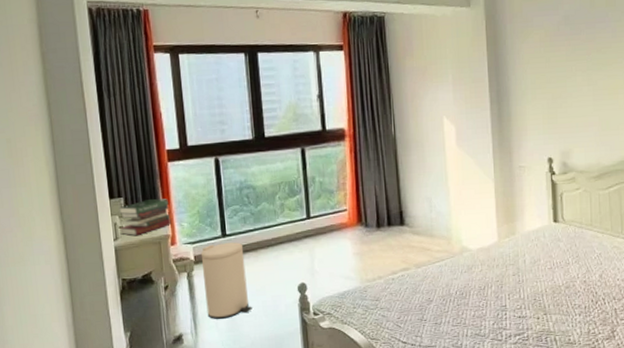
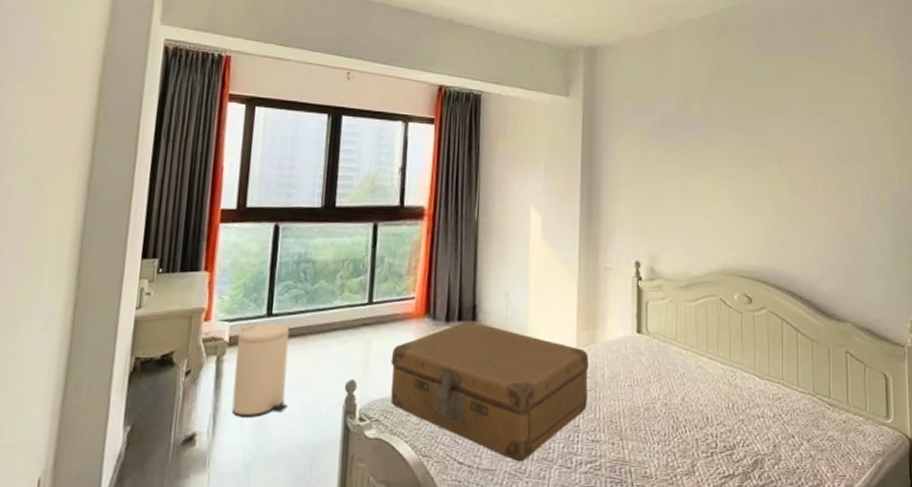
books: present [119,198,172,236] -> none [145,263,212,306]
suitcase: none [333,224,512,339] -> present [390,320,589,462]

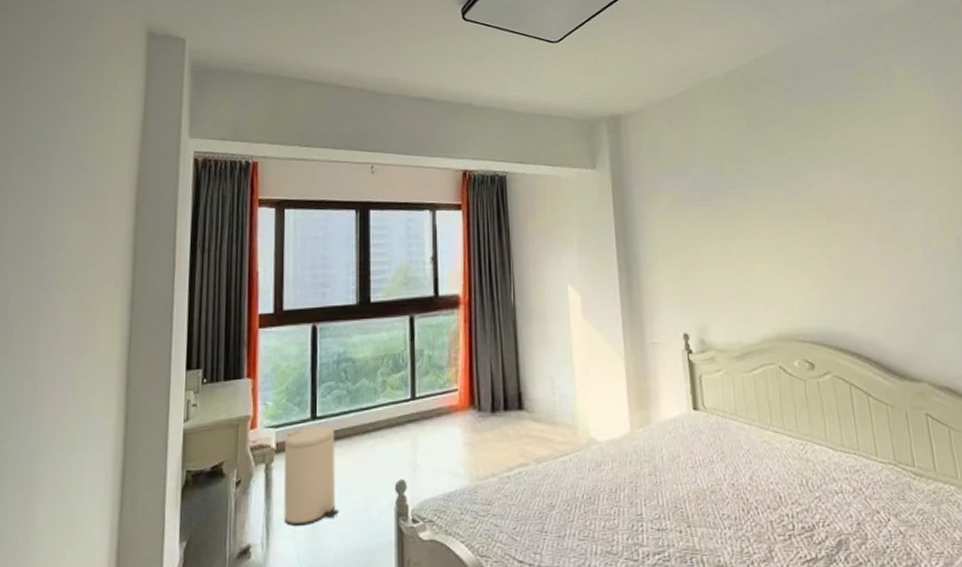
suitcase: present [390,320,589,462] -> none [439,408,648,557]

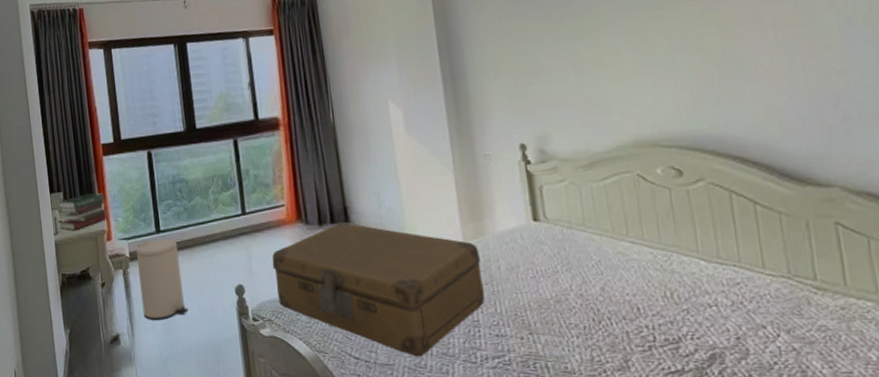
books: none [192,371,254,417] -> present [58,193,107,231]
suitcase: none [439,408,648,557] -> present [271,221,485,357]

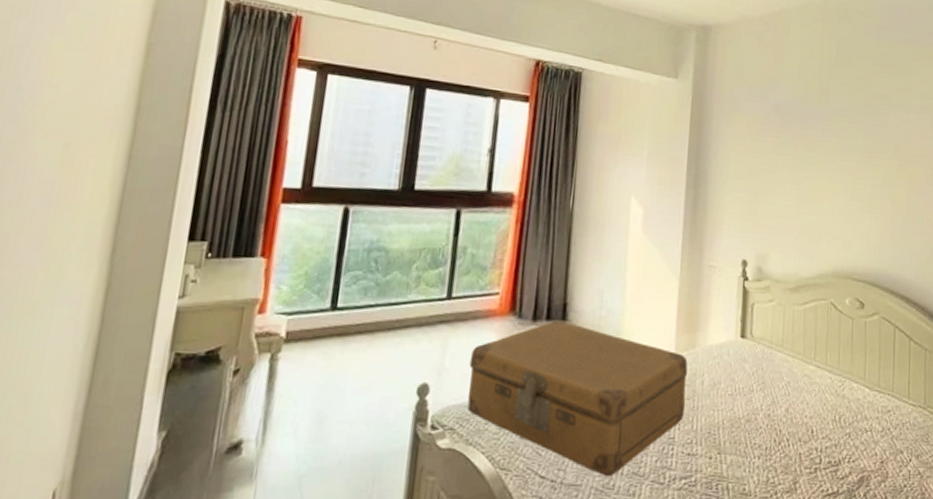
books: present [58,193,107,231] -> none [190,247,269,296]
pedal bin: present [135,239,189,320] -> none [285,318,357,423]

